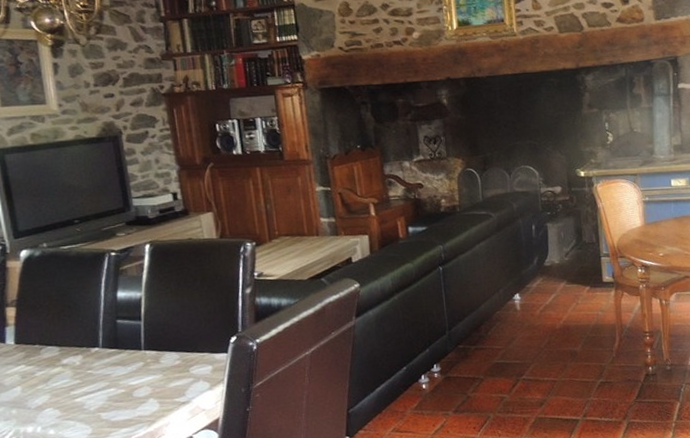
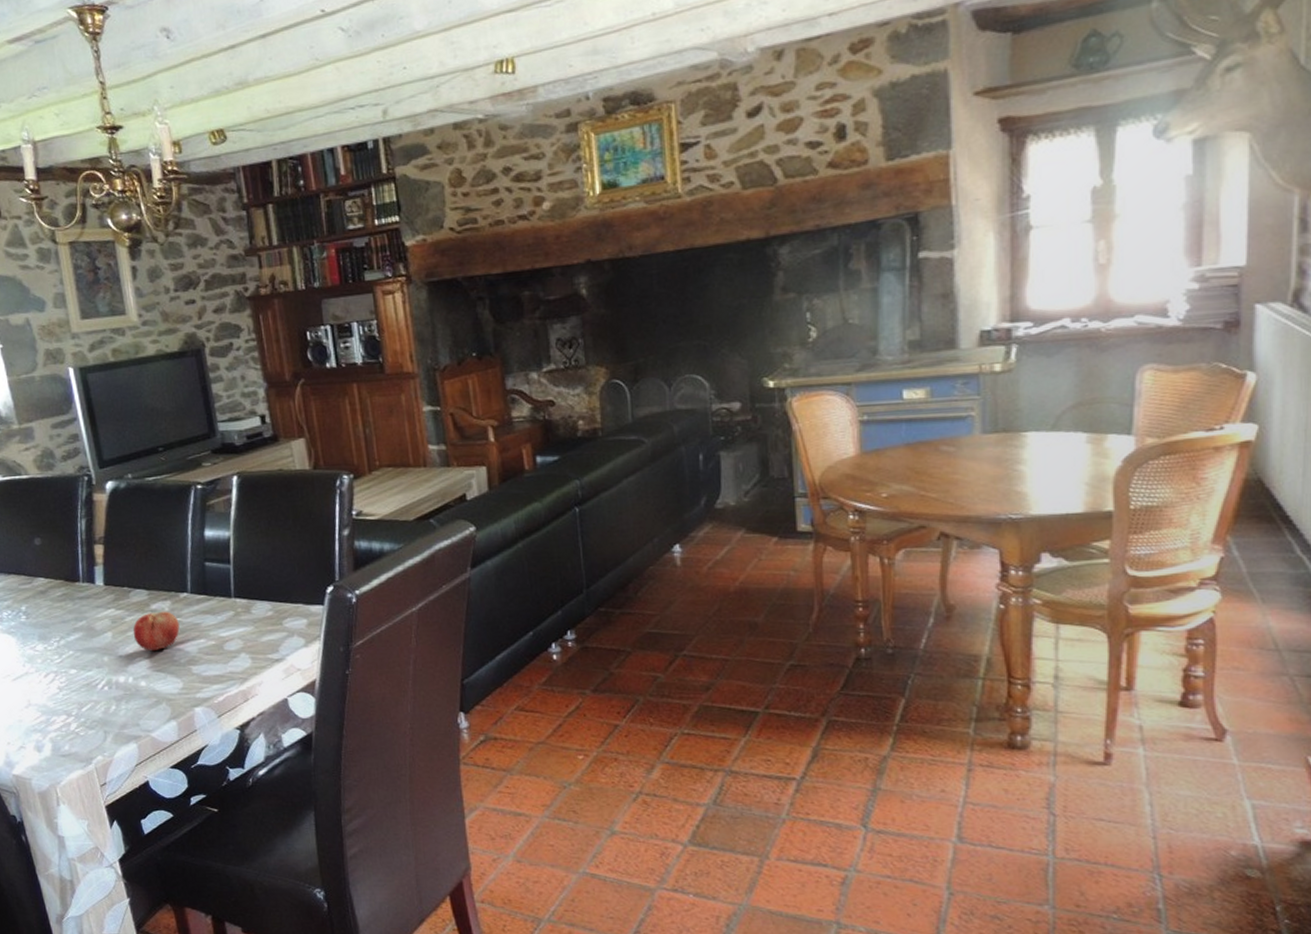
fruit: none [43,364,90,402] -> present [133,611,180,652]

